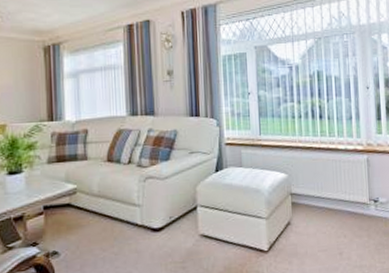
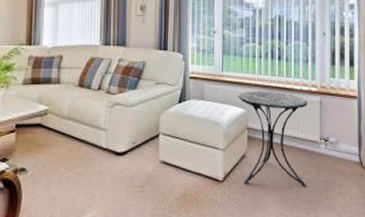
side table: none [279,152,358,253] -> present [238,90,308,187]

